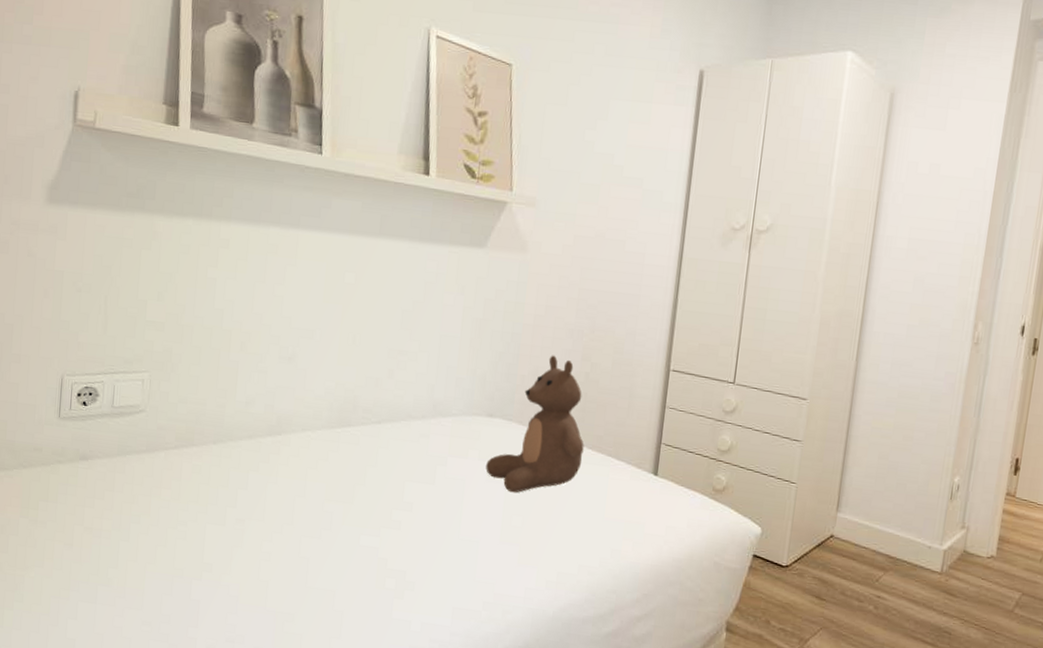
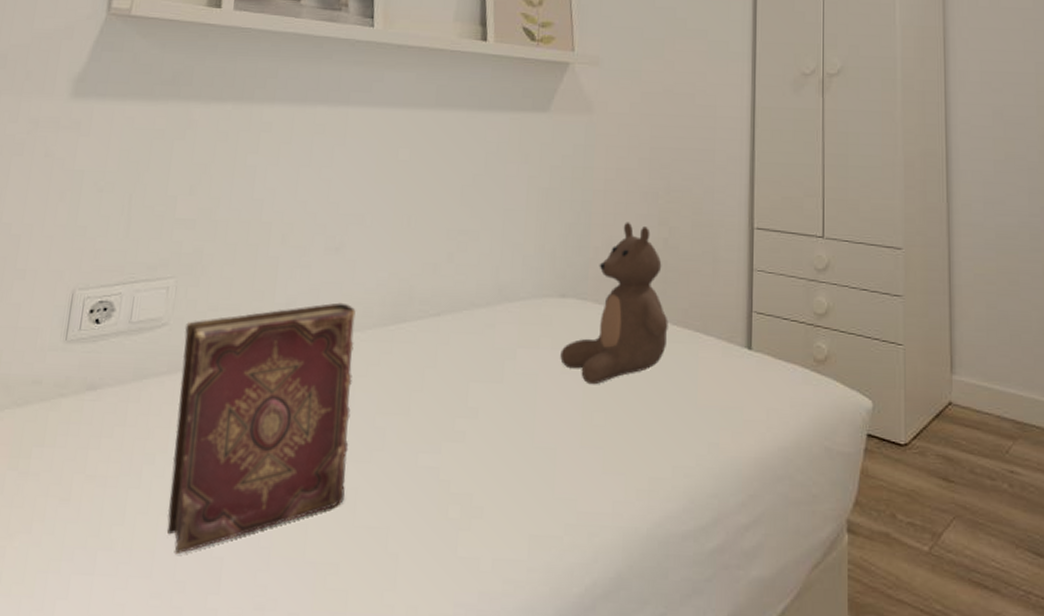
hardback book: none [152,405,307,595] -> present [166,302,356,555]

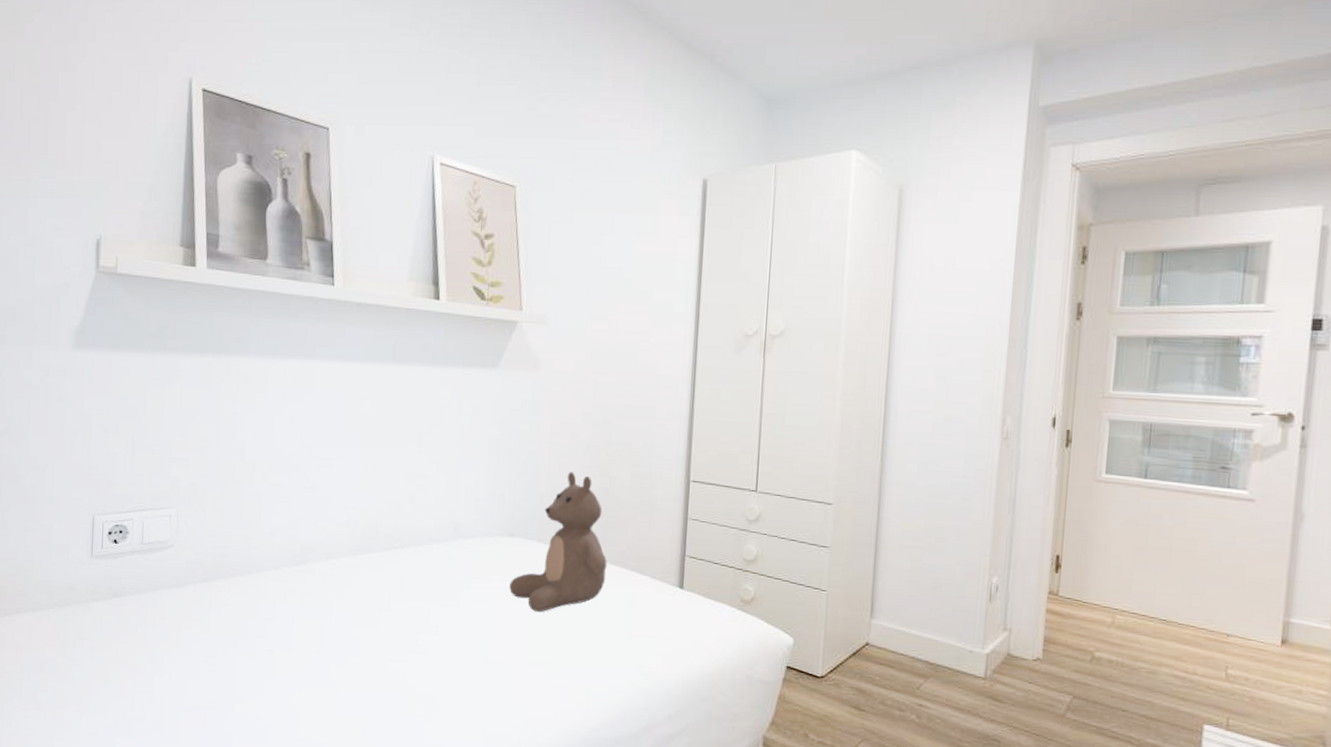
hardback book: present [166,302,356,555] -> none [186,533,330,728]

